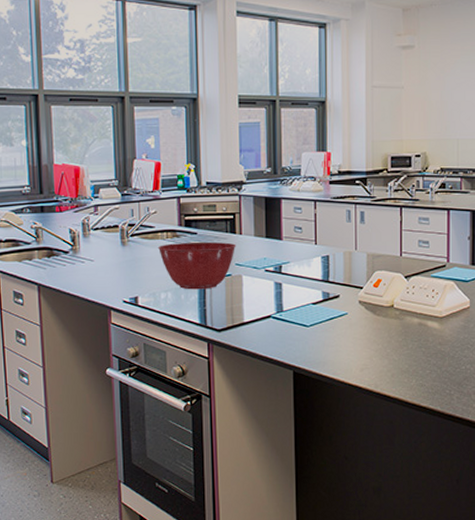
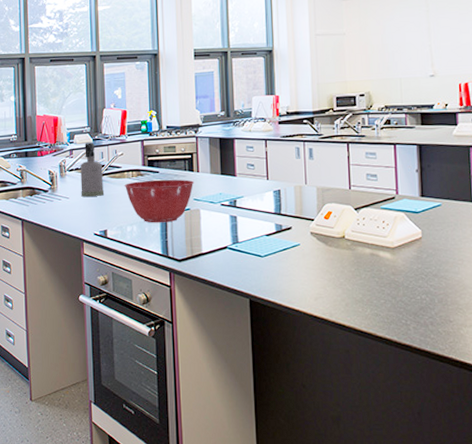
spray bottle: none [106,198,135,259] -> present [80,142,105,197]

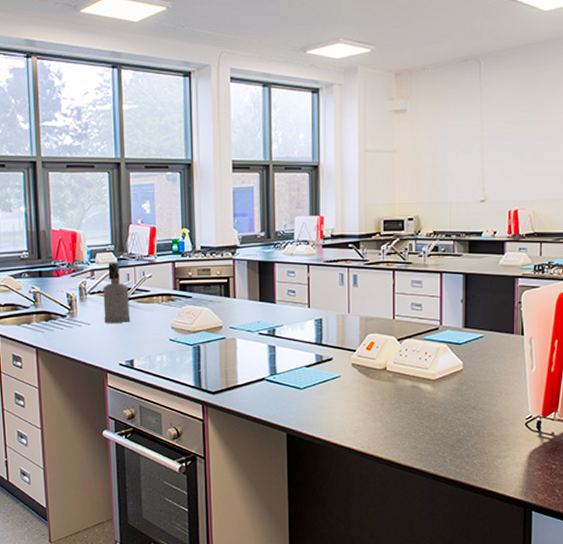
mixing bowl: present [124,179,194,223] -> none [153,305,231,353]

